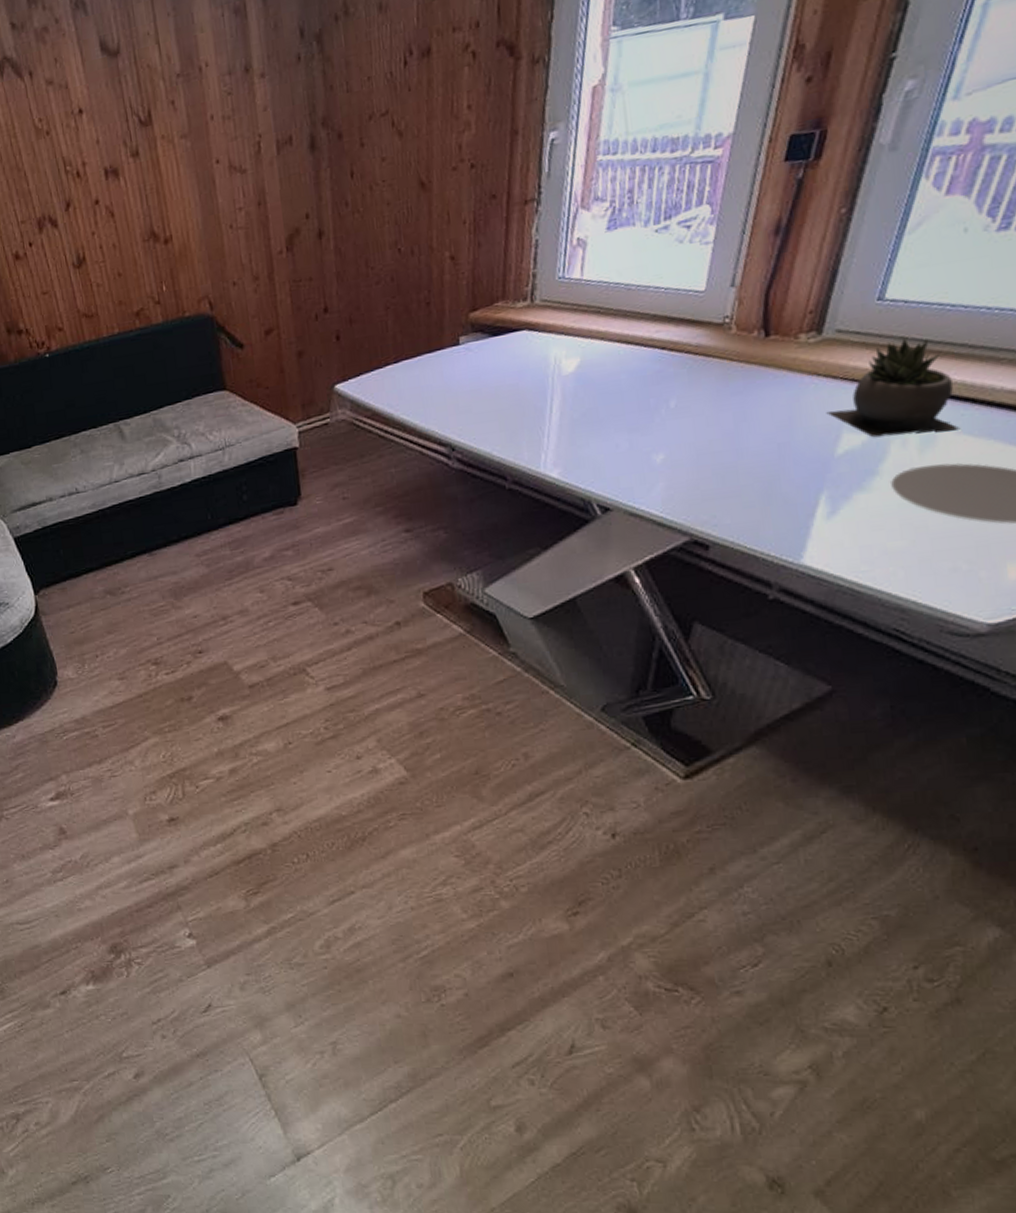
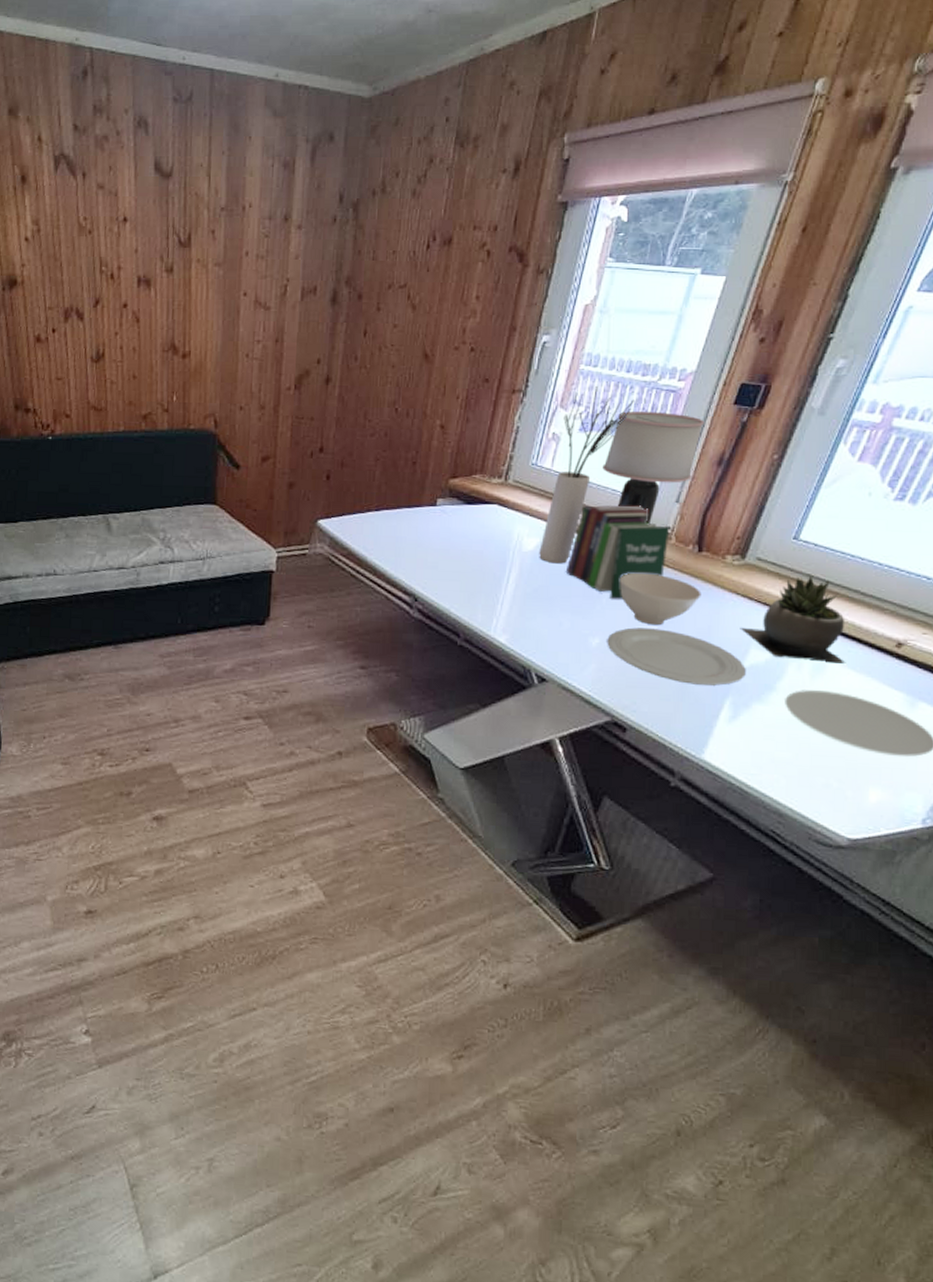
vase: none [581,176,666,382] -> present [539,386,634,564]
books: none [614,298,729,408] -> present [565,505,670,599]
table lamp: none [639,185,753,318] -> present [602,410,705,525]
plate: none [672,429,841,485] -> present [607,627,746,686]
bowl: none [676,370,776,429] -> present [619,572,701,626]

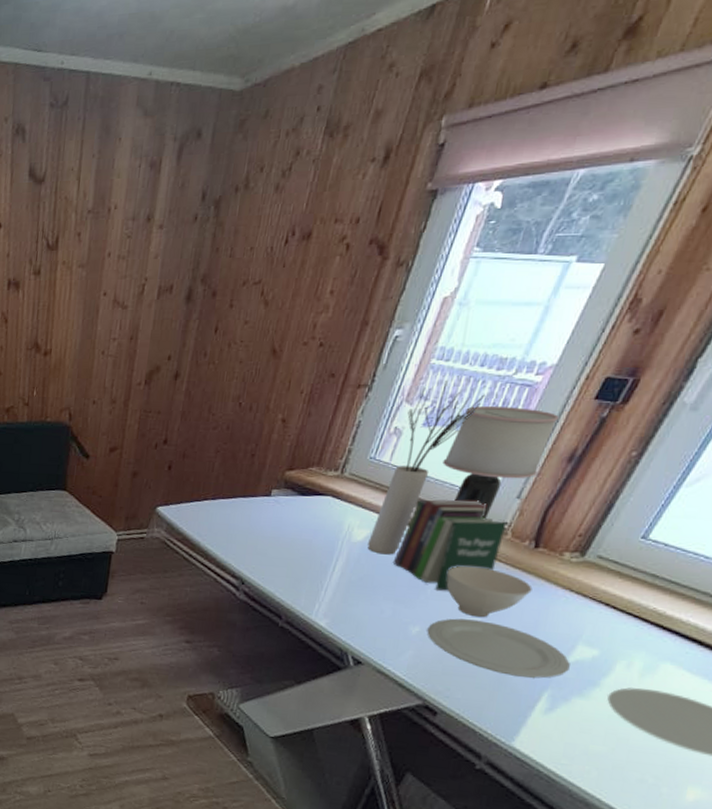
succulent plant: present [740,575,846,664] -> none [569,575,687,665]

